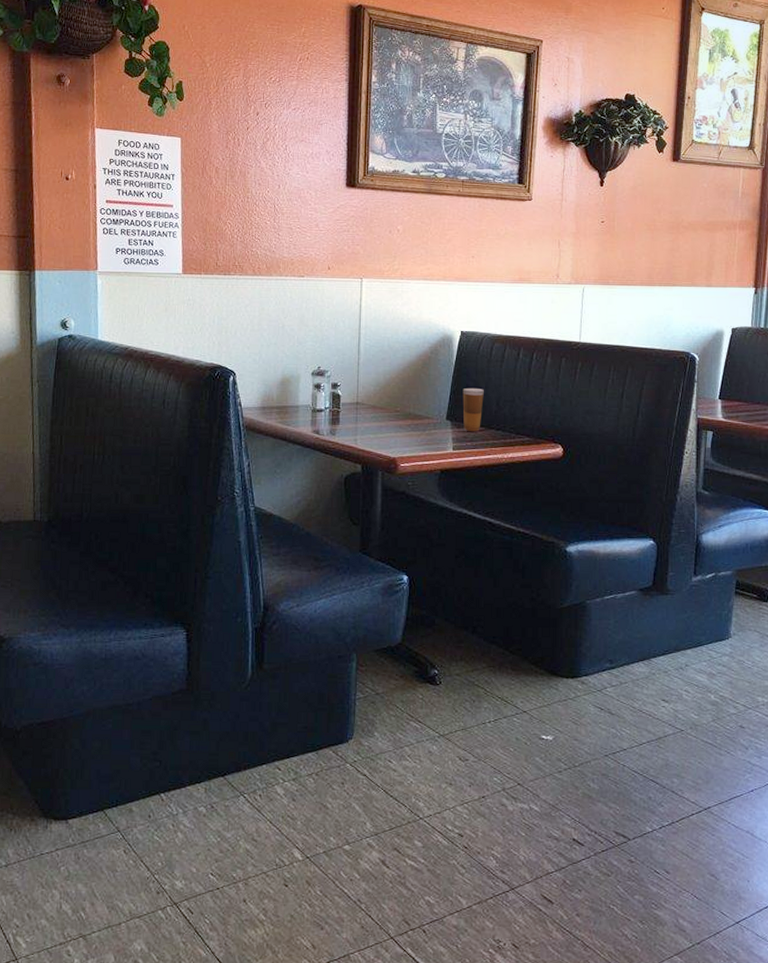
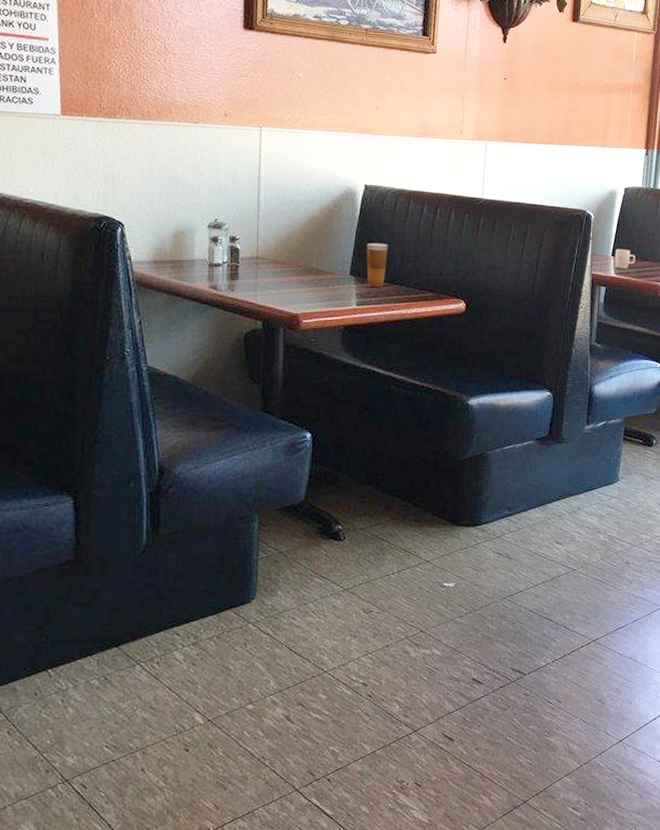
mug: none [722,391,746,413] -> present [614,248,636,269]

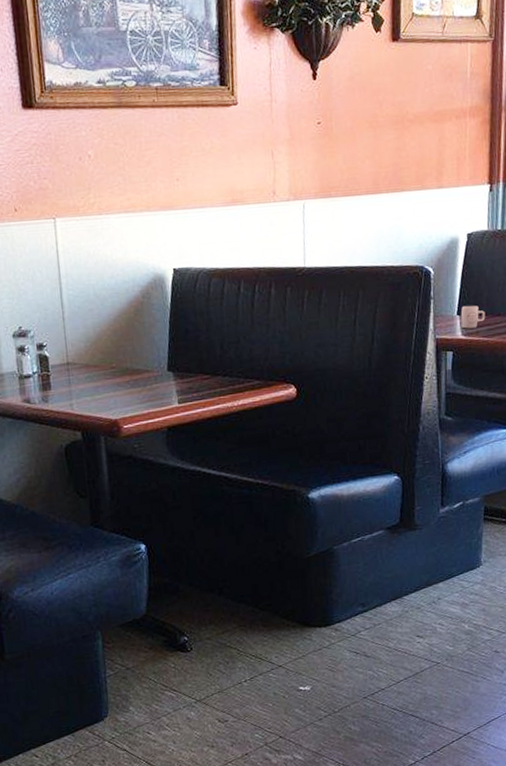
beverage cup: present [366,242,388,288] -> none [182,331,206,382]

